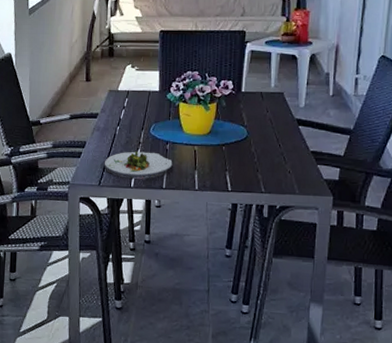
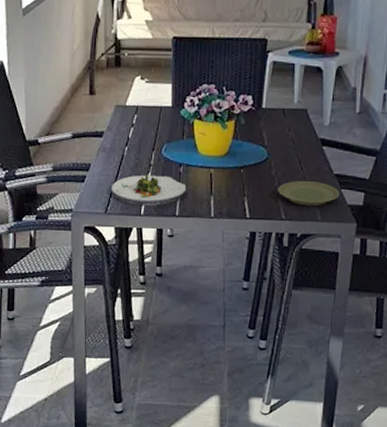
plate: none [257,157,316,181] -> present [278,181,340,206]

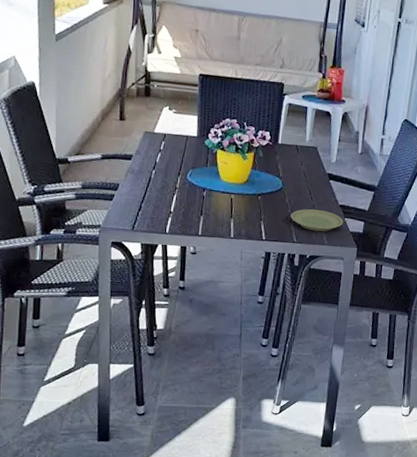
salad plate: present [110,175,187,207] -> none [138,196,209,226]

